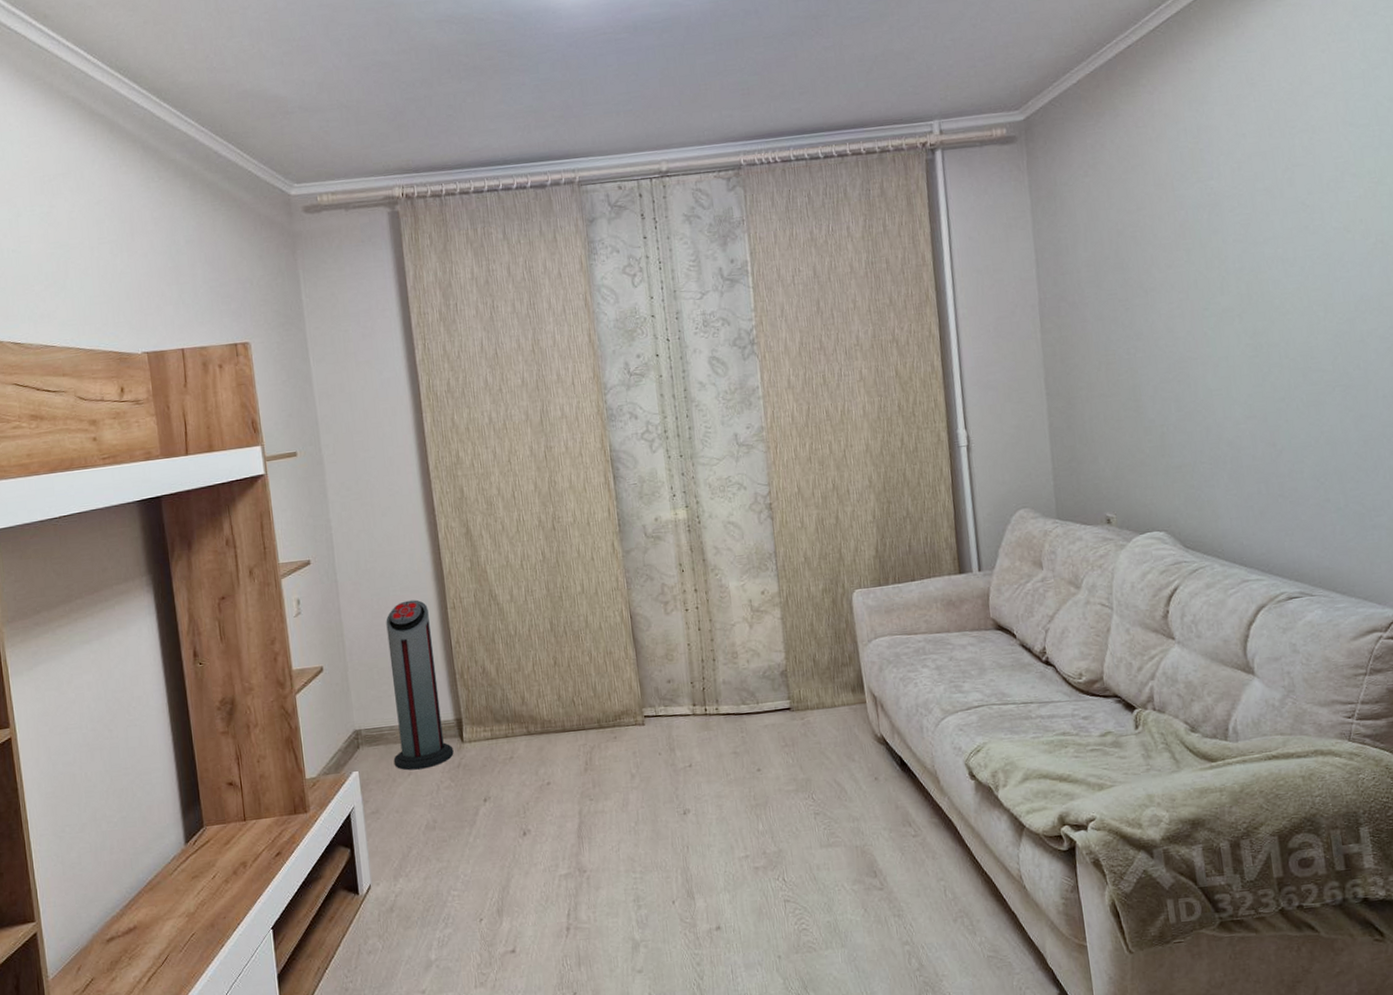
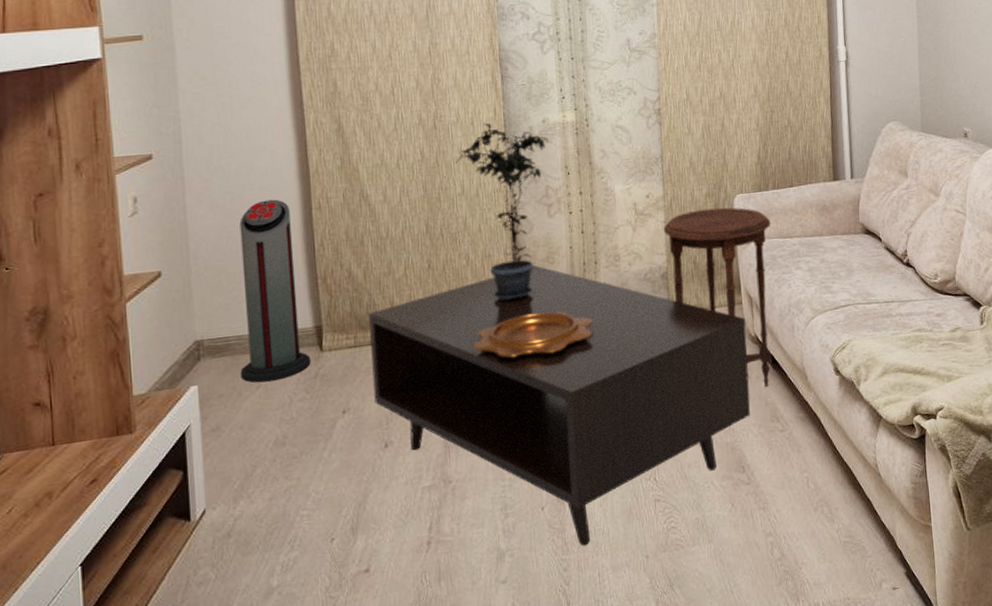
coffee table: none [502,662,880,942] -> present [368,265,750,546]
potted plant: none [574,523,662,697] -> present [454,123,549,301]
decorative bowl: none [599,708,714,753] -> present [473,311,593,358]
side table: none [780,603,899,789] -> present [663,207,771,387]

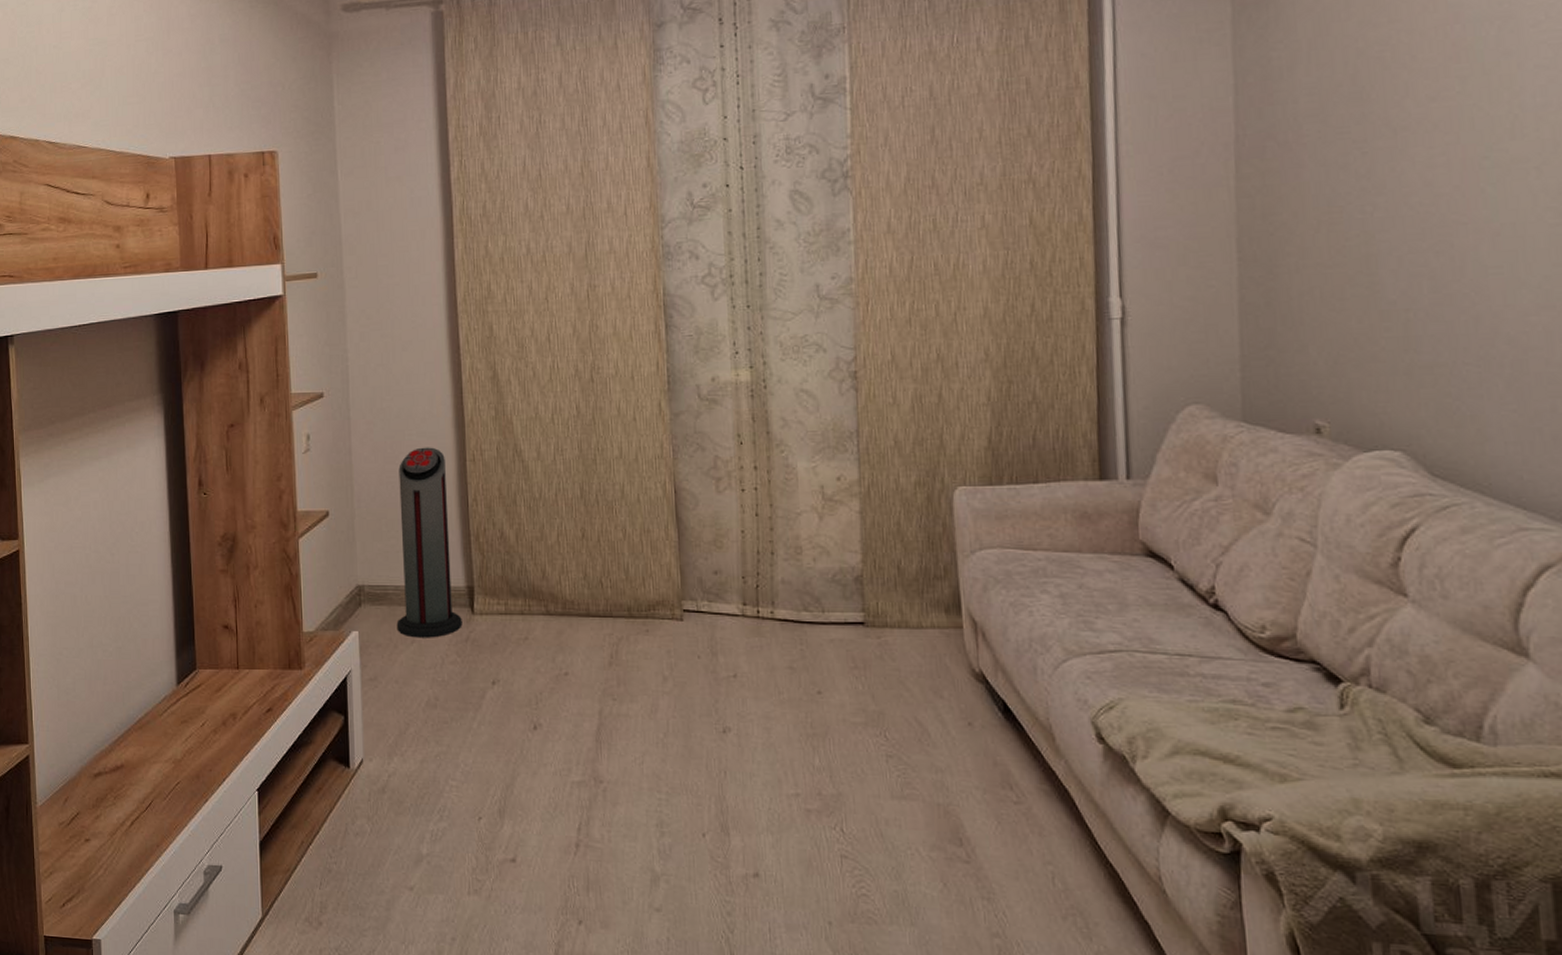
coffee table: present [368,265,750,546] -> none [519,548,972,891]
potted plant: present [454,123,549,301] -> none [612,378,719,585]
decorative bowl: present [473,311,593,358] -> none [628,604,768,654]
side table: present [663,207,771,387] -> none [857,501,1006,741]

